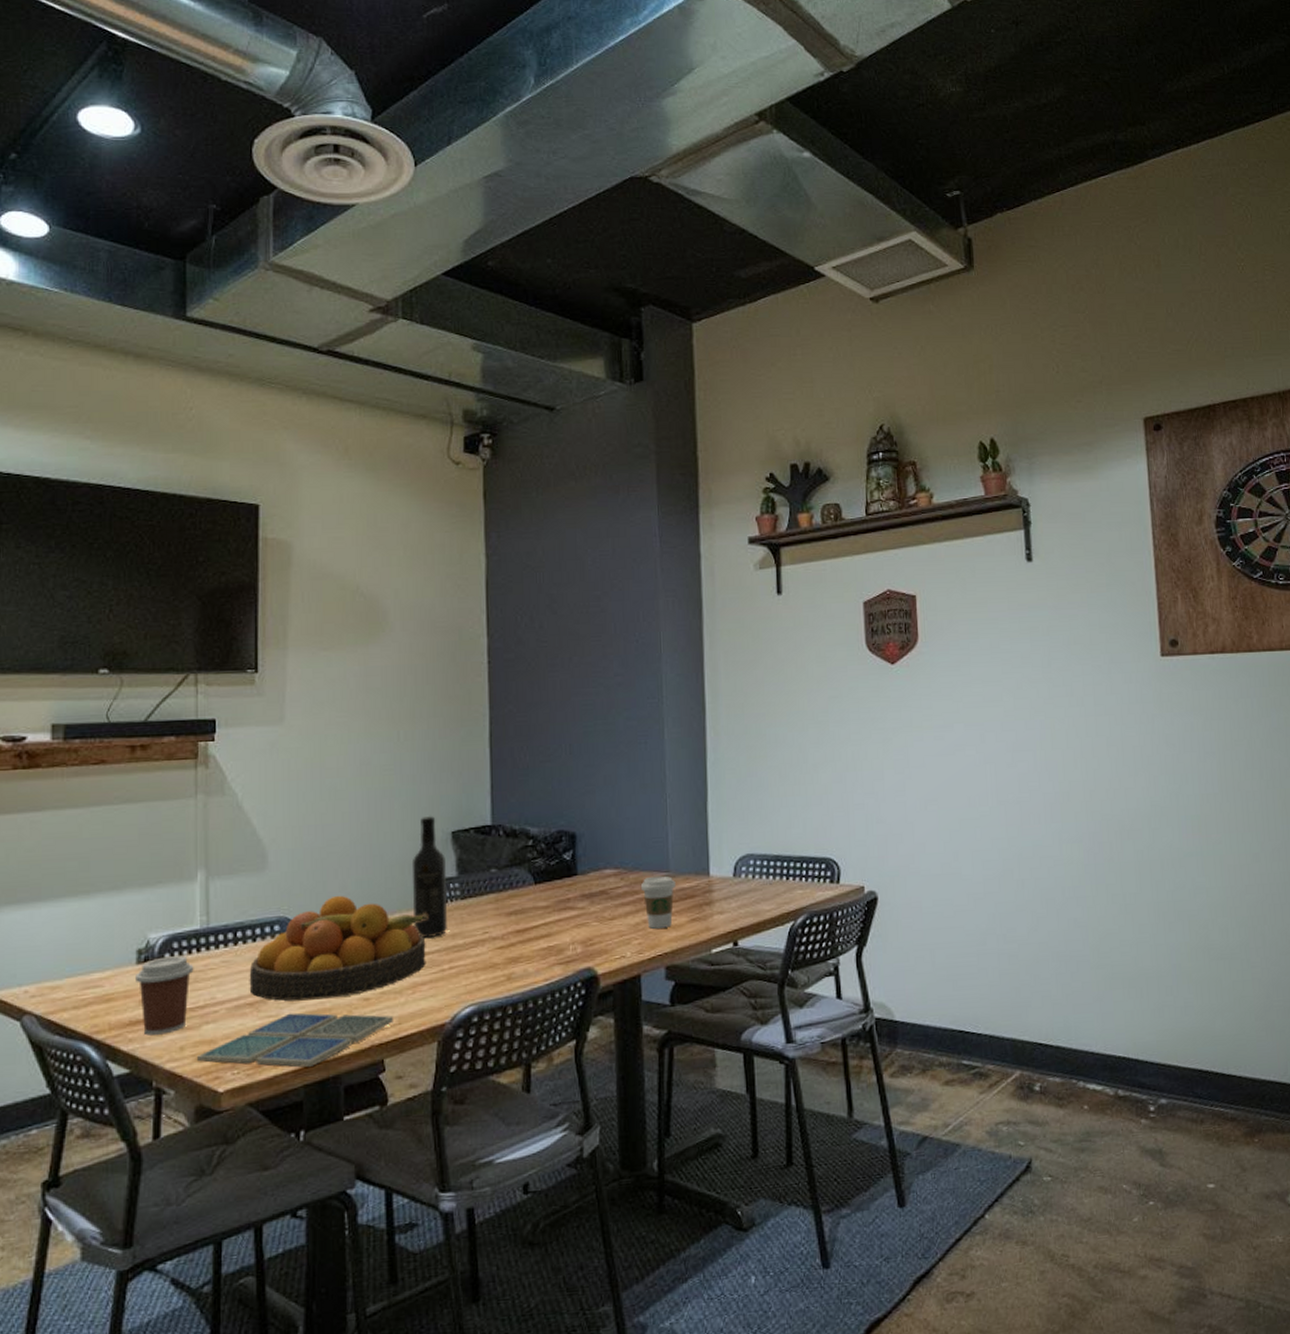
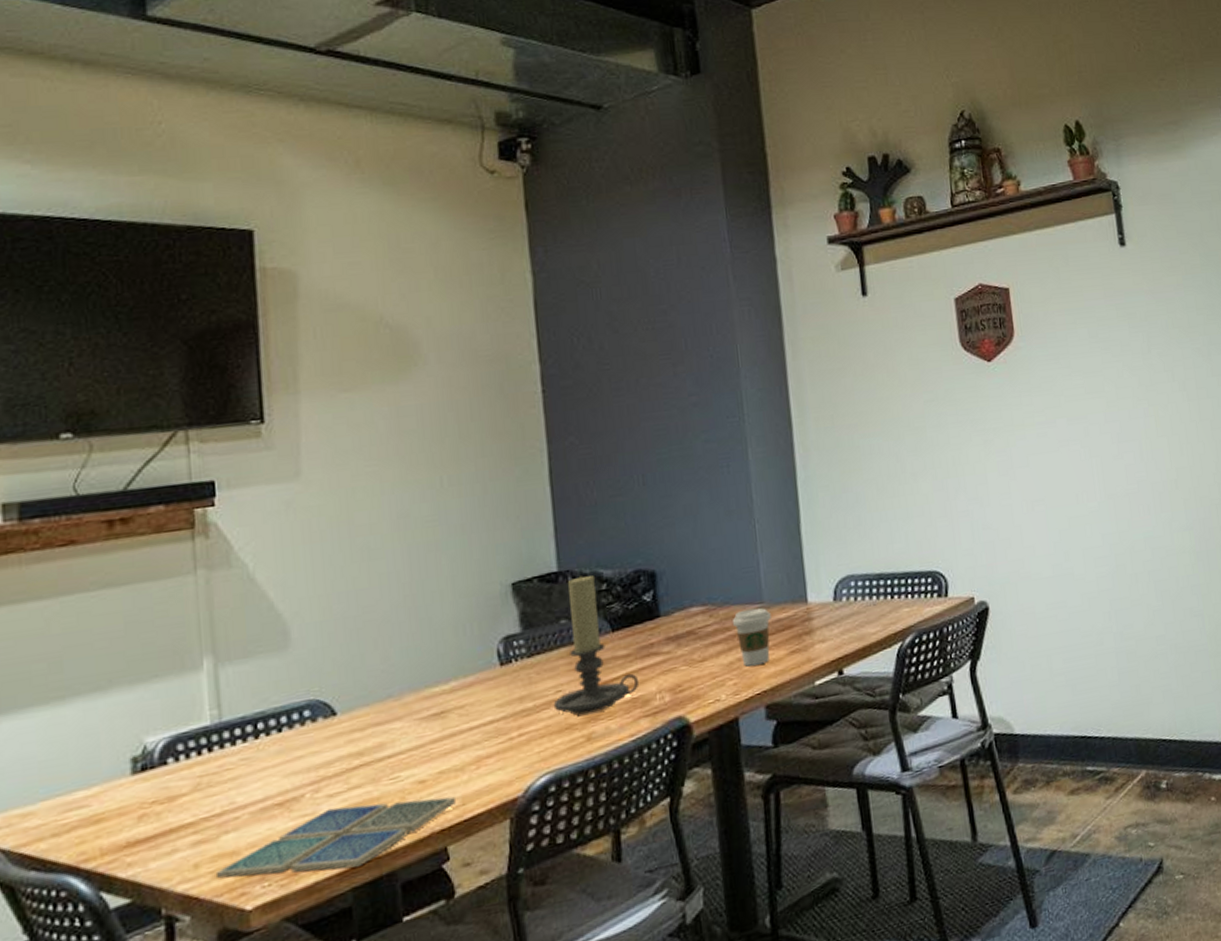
coffee cup: present [135,956,194,1036] -> none [131,758,206,857]
fruit bowl: present [249,895,428,1001] -> none [275,667,491,797]
wine bottle: present [411,815,447,938] -> none [466,567,513,705]
candle holder: none [480,831,556,956] -> present [553,576,640,715]

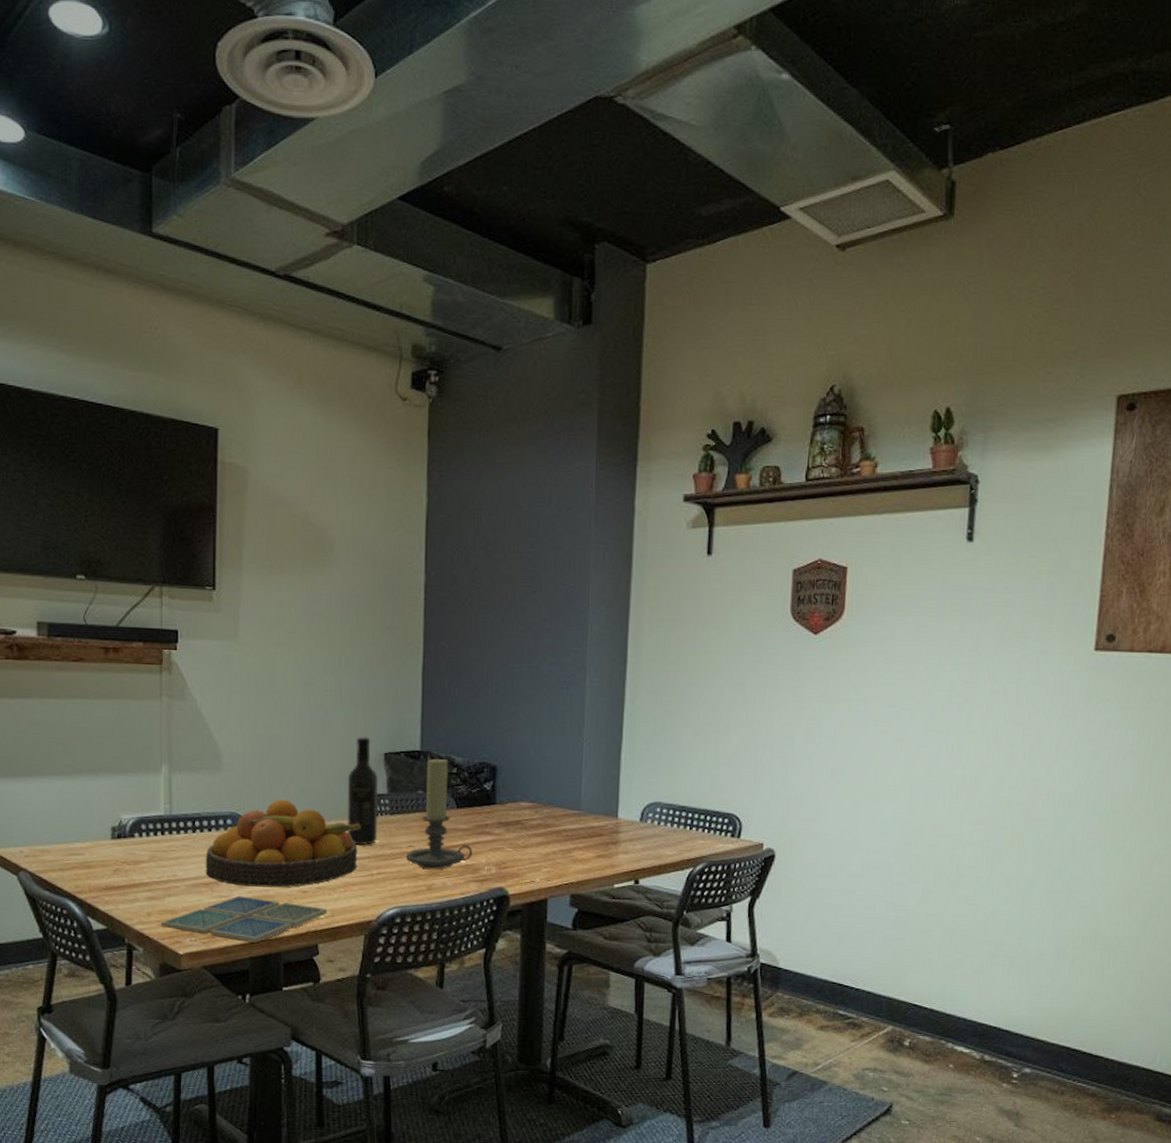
fruit bowl: none [275,667,491,797] -> present [205,799,361,888]
wine bottle: none [466,567,513,705] -> present [347,736,378,845]
coffee cup: present [732,607,771,667] -> none [553,812,586,860]

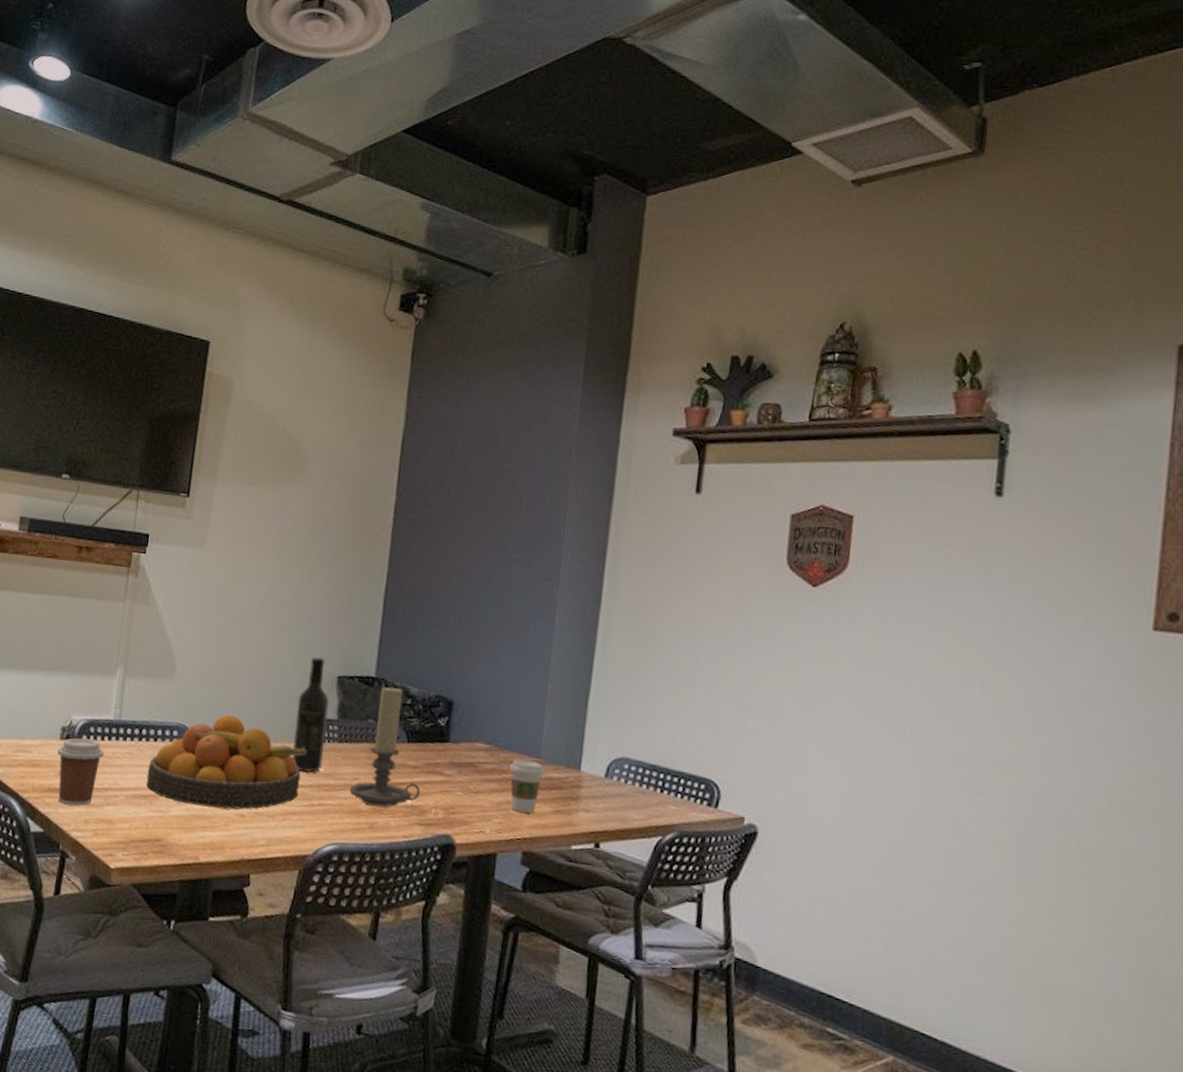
coffee cup: none [110,836,159,901] -> present [57,738,104,806]
drink coaster: present [161,896,327,944] -> none [96,812,263,866]
coffee cup: none [553,812,586,860] -> present [508,758,545,814]

